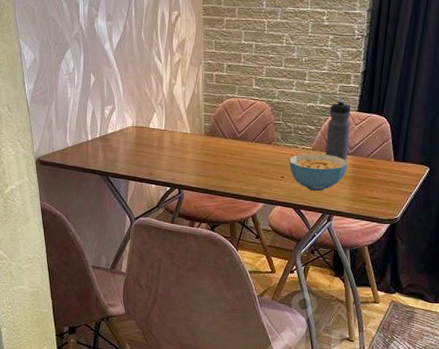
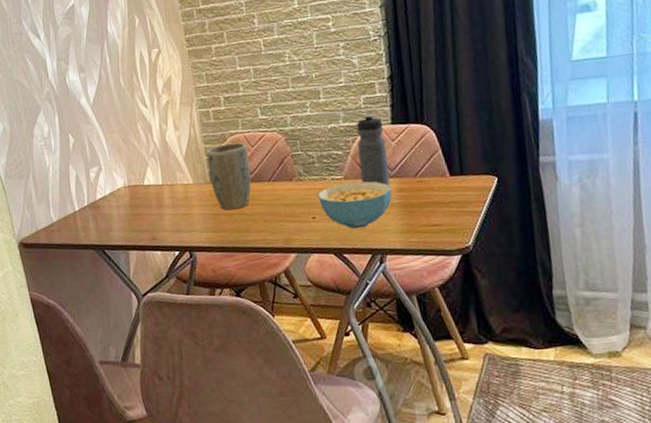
plant pot: none [204,104,240,161] -> present [206,142,252,210]

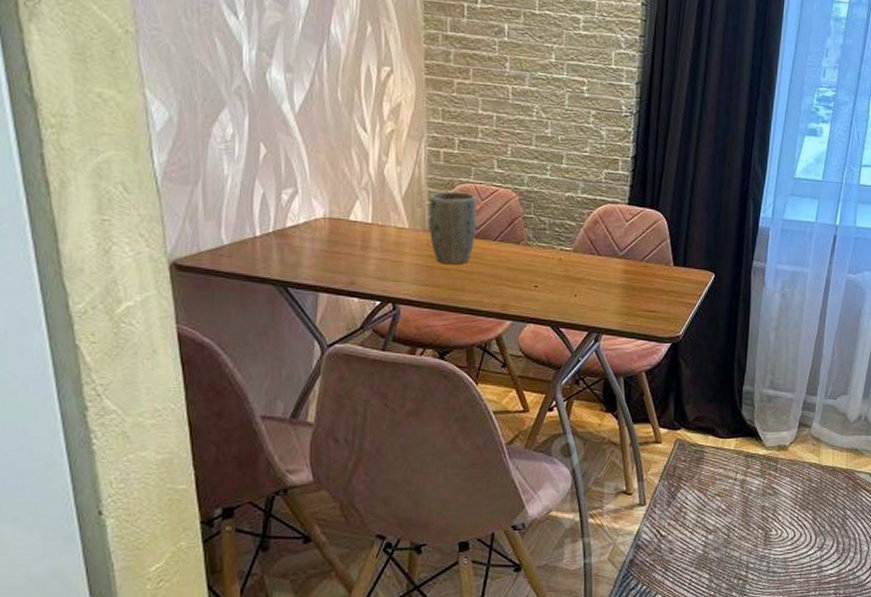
cereal bowl: present [317,181,393,229] -> none [543,256,618,305]
water bottle: present [356,113,390,186] -> none [590,189,620,266]

